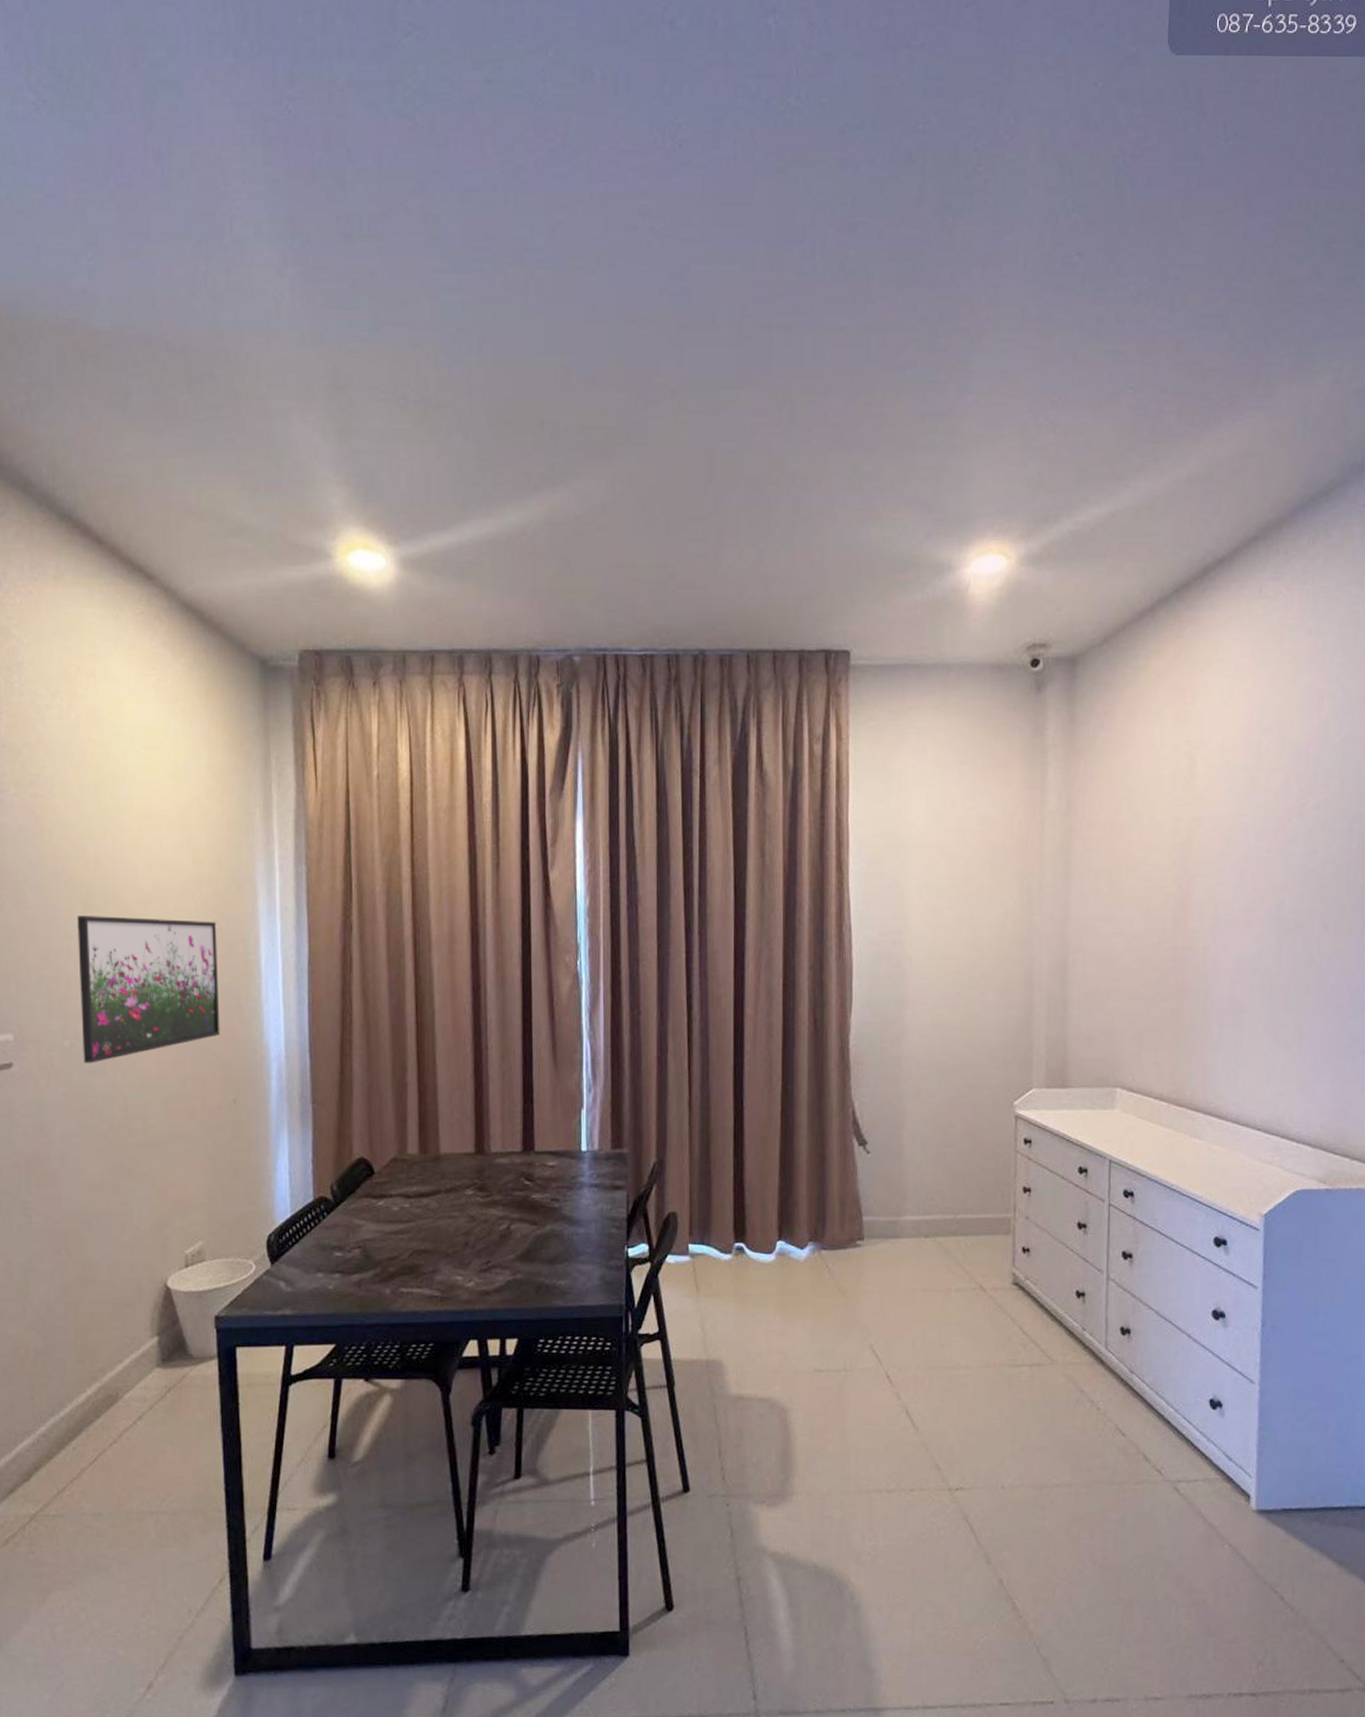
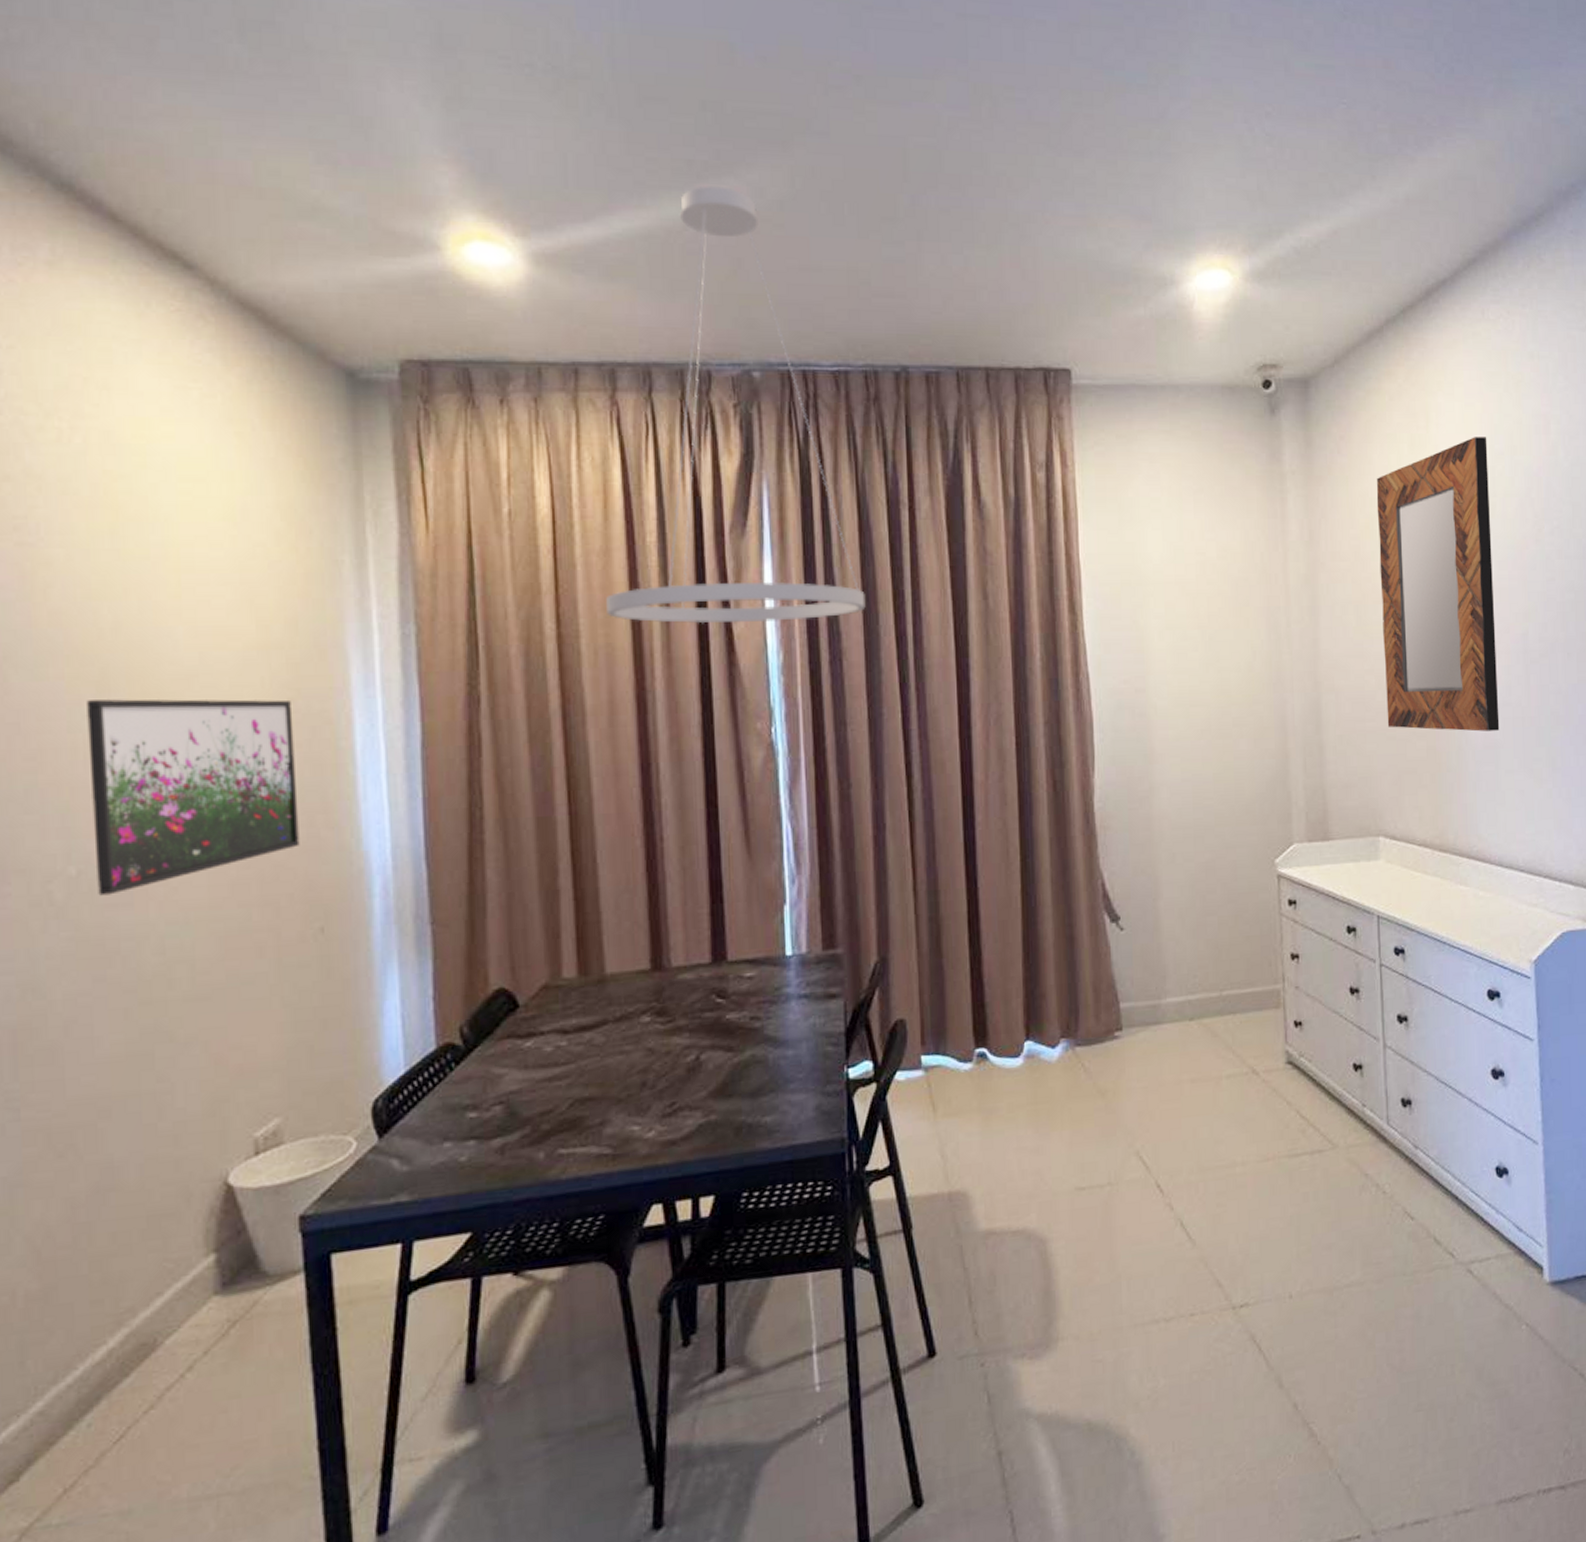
pendant light: none [450,495,660,871] -> present [606,186,866,624]
home mirror: none [1132,712,1256,996] -> present [1376,437,1500,732]

